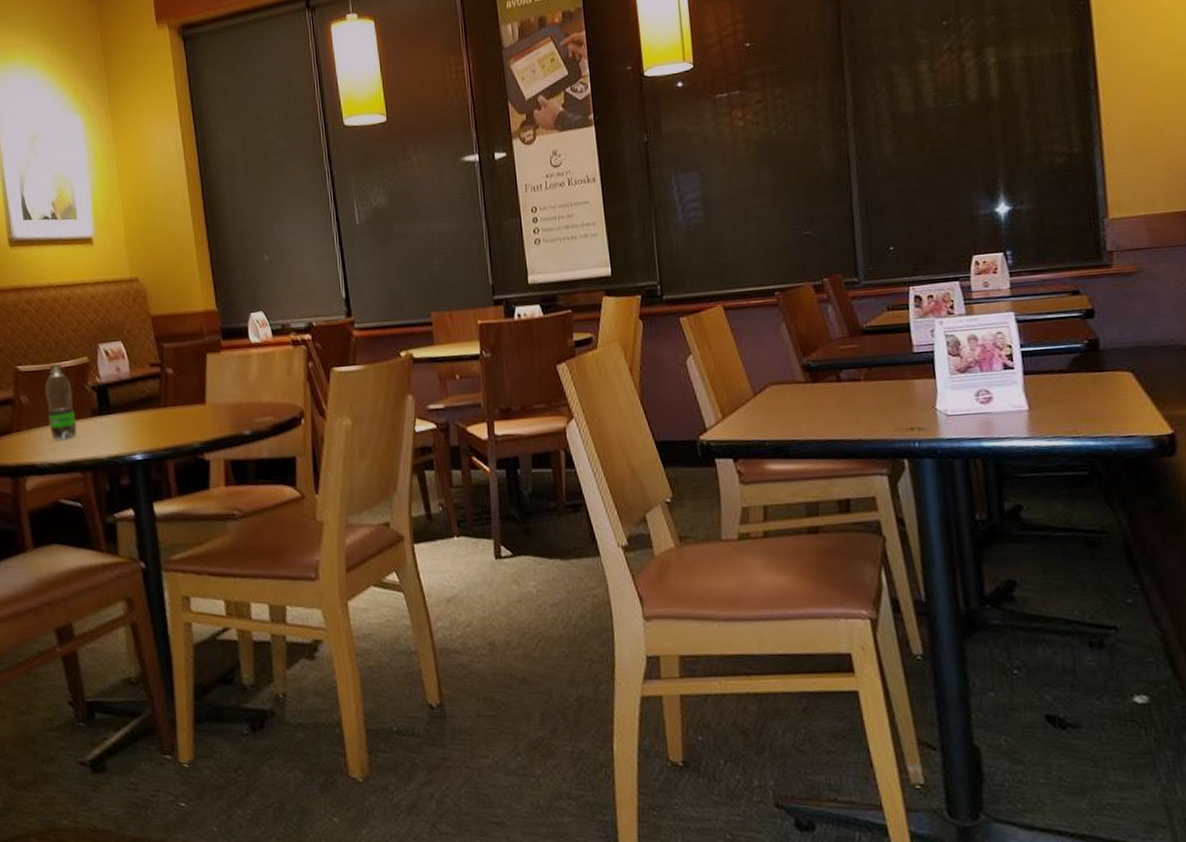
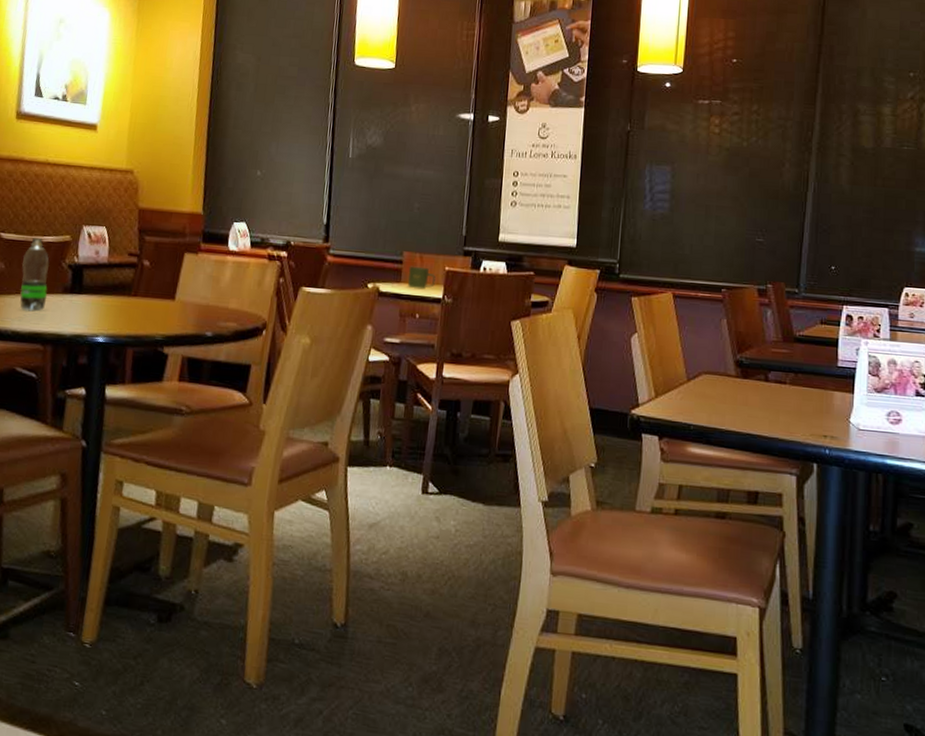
mug: none [439,325,470,350] -> present [407,266,436,290]

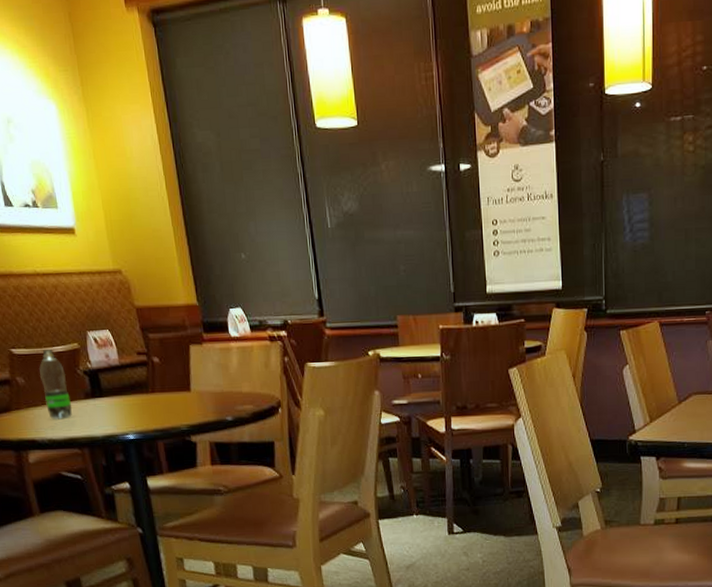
mug: present [407,266,436,290] -> none [404,328,432,351]

